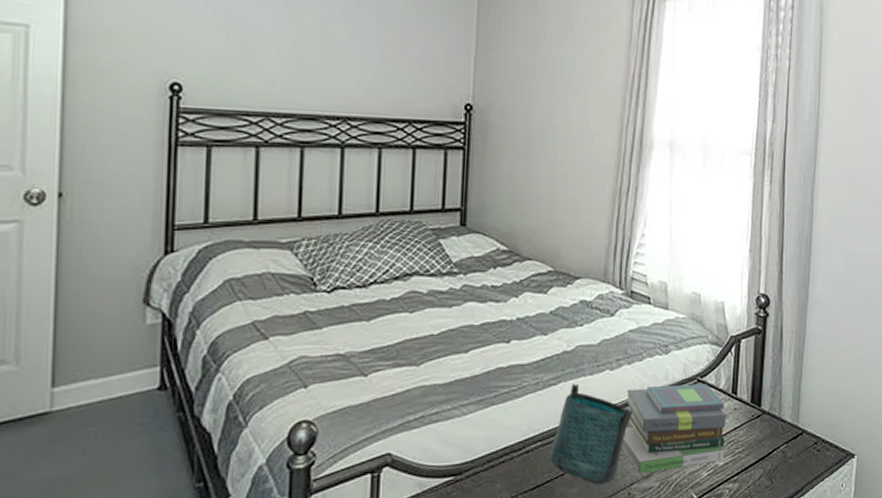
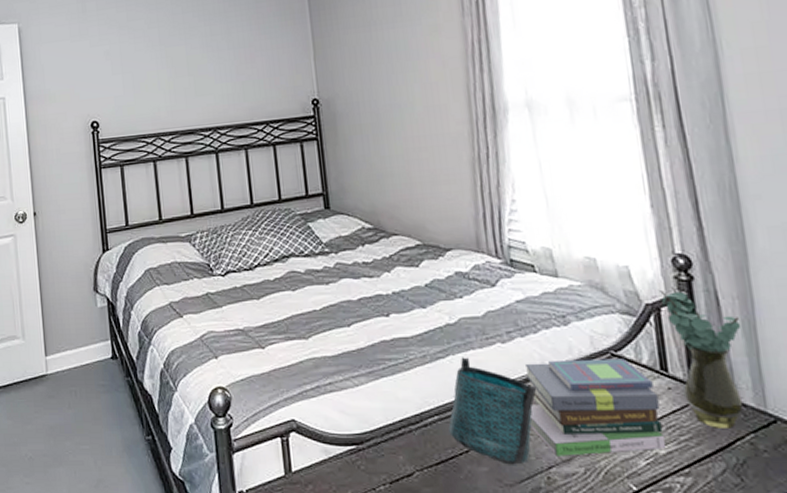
vase: none [742,322,794,441] -> present [660,287,744,428]

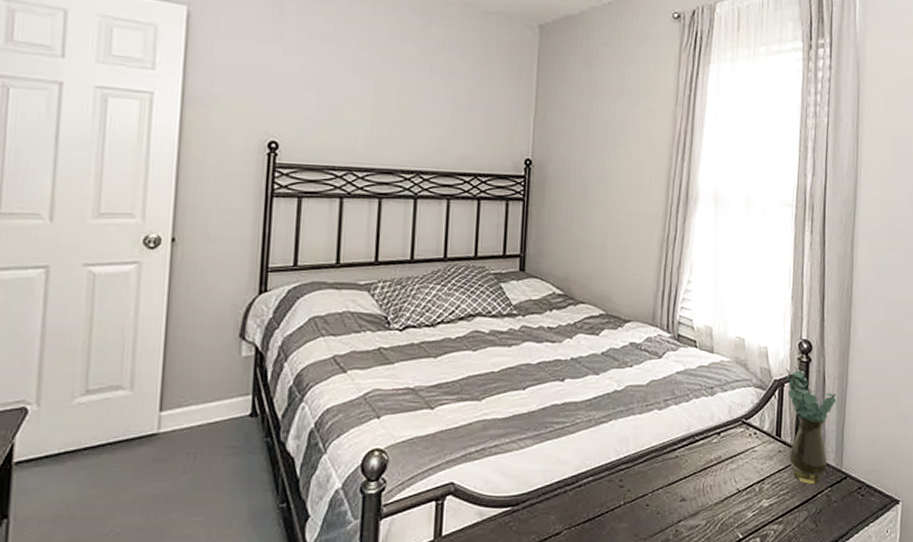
storage basket: present [448,357,537,465] -> none [600,422,680,521]
books: present [525,358,666,456] -> none [669,426,771,511]

